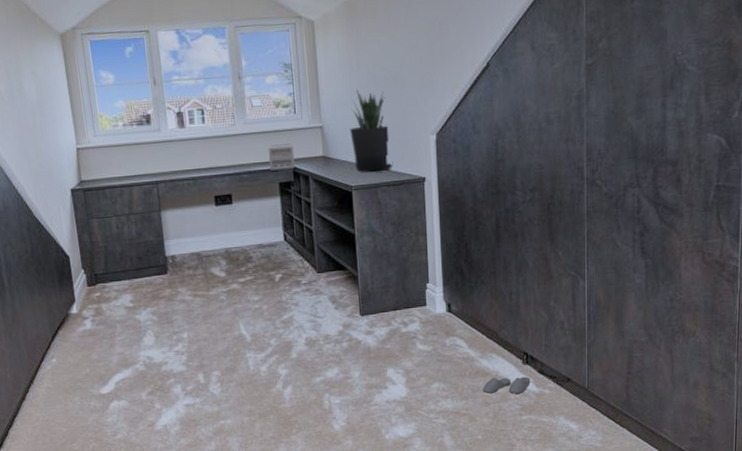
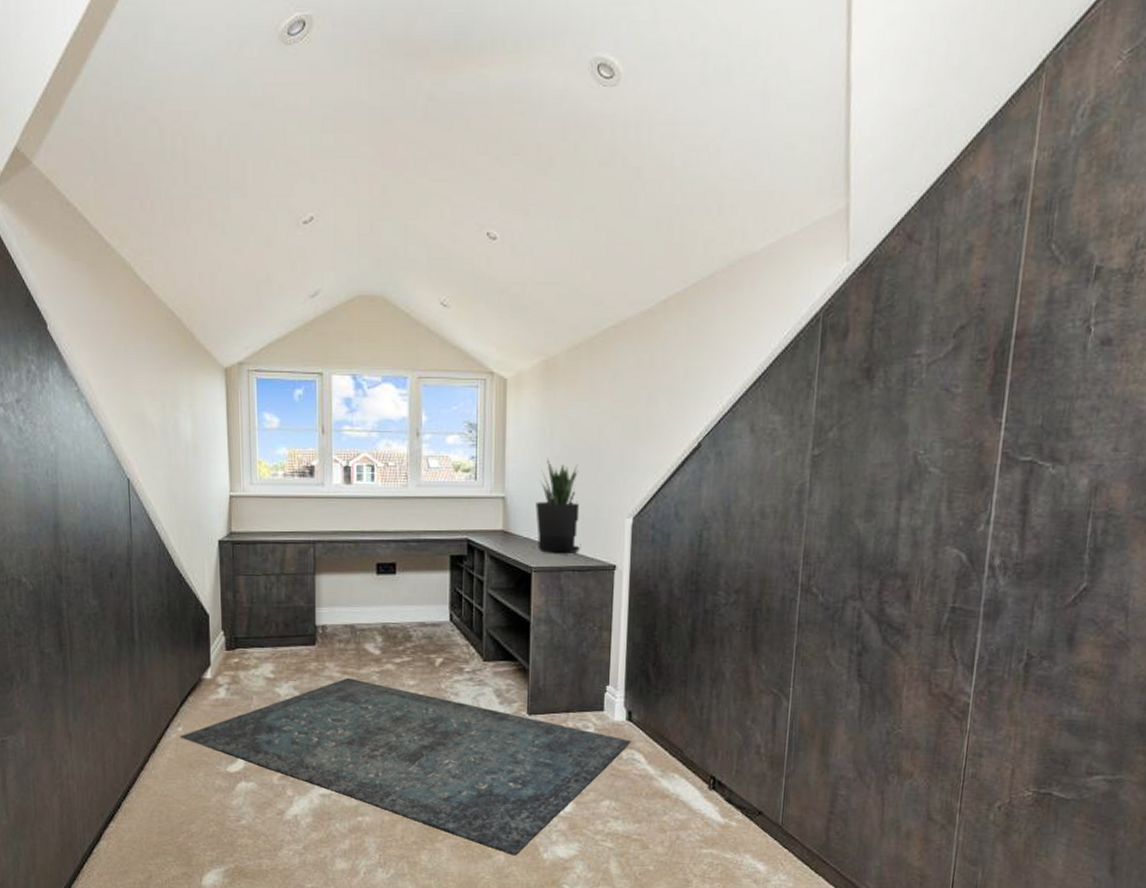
rug: none [54,299,453,440] -> present [179,677,632,856]
desk organizer: present [268,143,295,171] -> none [441,512,471,542]
slippers: present [482,376,531,394] -> none [659,801,716,823]

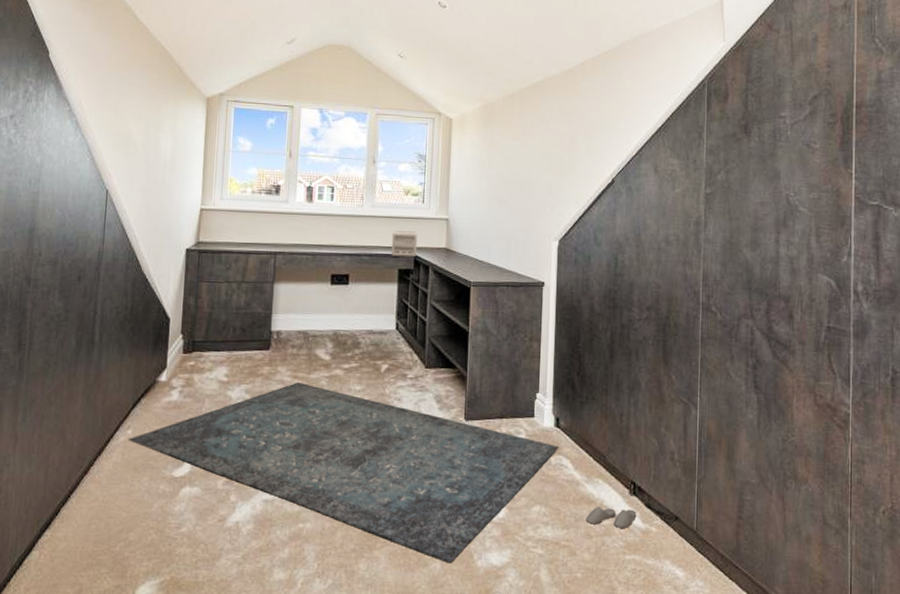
desk organizer: none [441,512,471,542] -> present [391,230,418,258]
planter: present [535,458,581,553] -> none [475,186,514,270]
slippers: none [659,801,716,823] -> present [586,507,637,528]

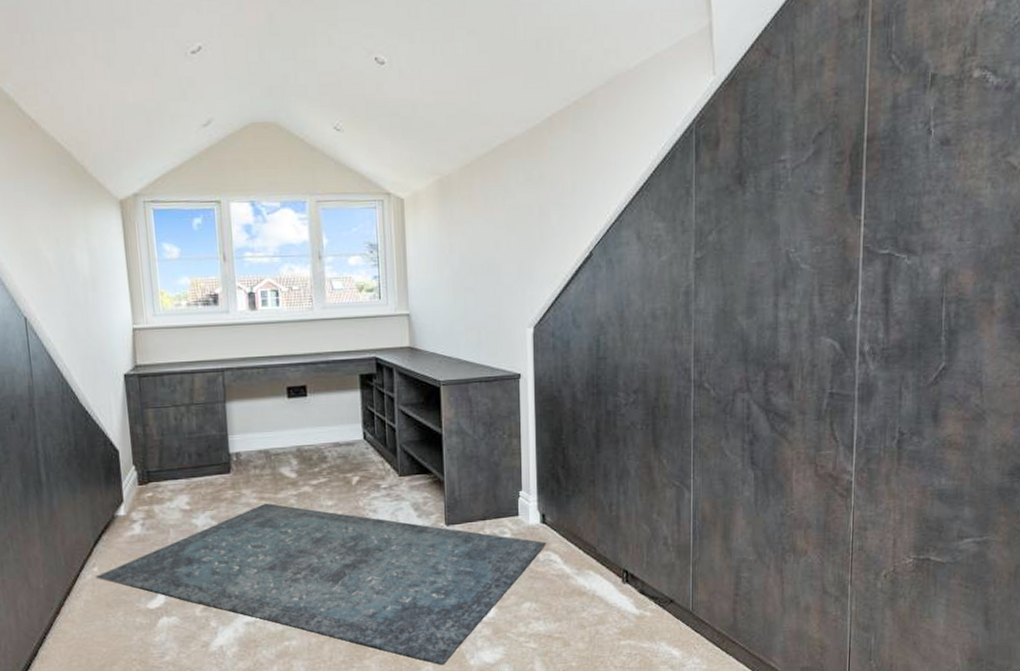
desk organizer: present [391,230,418,258] -> none [348,331,378,362]
slippers: present [586,507,637,528] -> none [578,597,630,616]

